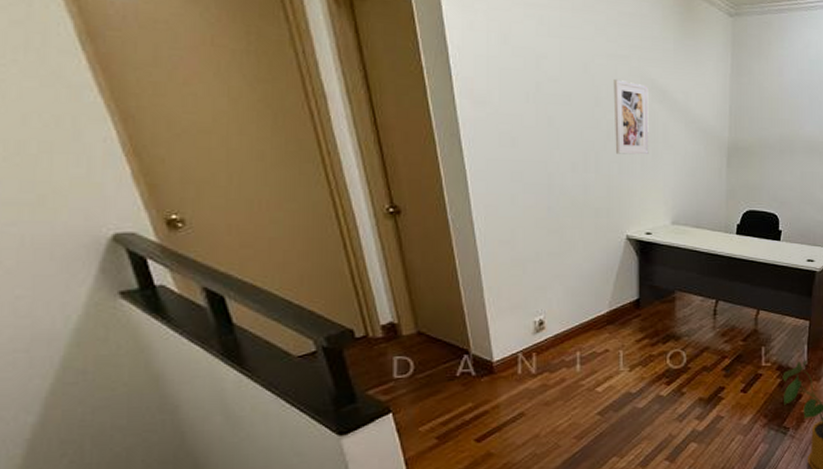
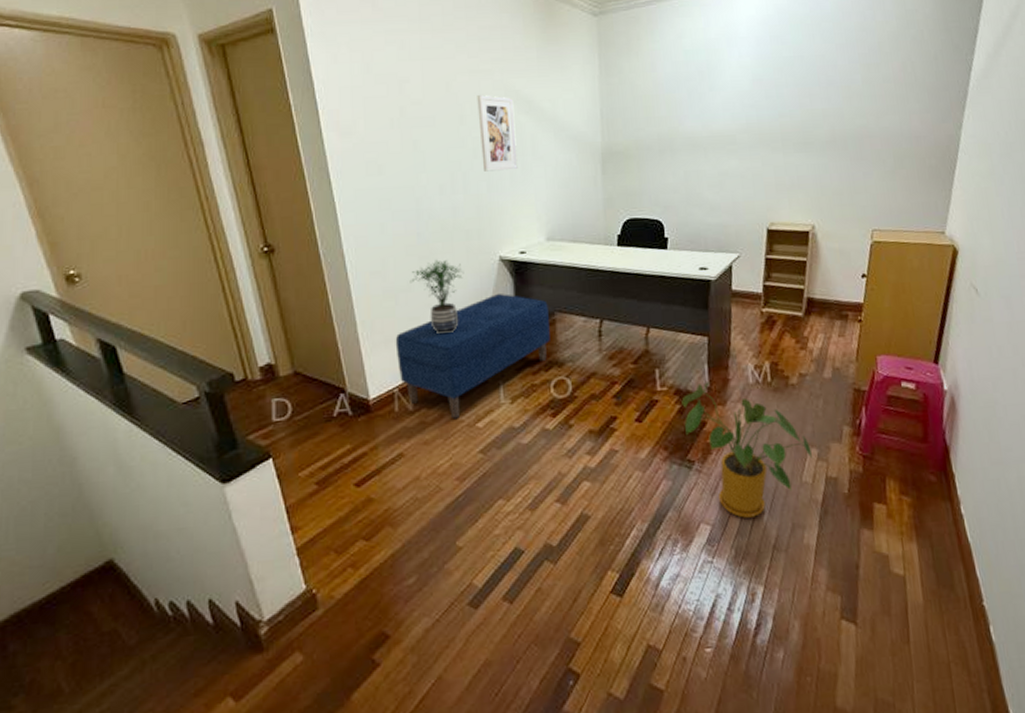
bench: none [521,269,669,383] -> present [395,293,550,419]
potted plant: none [538,233,592,305] -> present [410,259,464,335]

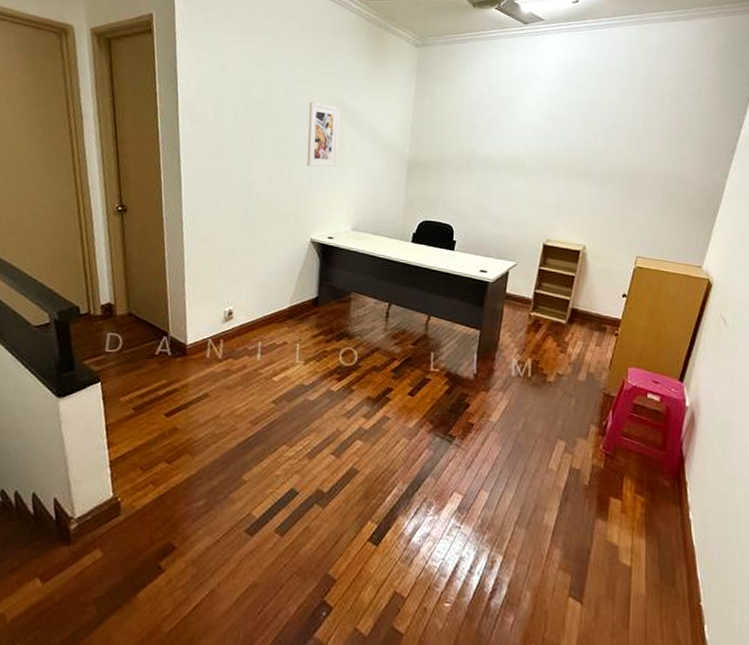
bench: present [395,293,550,419] -> none [214,269,346,371]
potted plant: present [410,259,464,335] -> none [233,234,280,299]
house plant: present [681,382,812,518] -> none [450,369,559,494]

